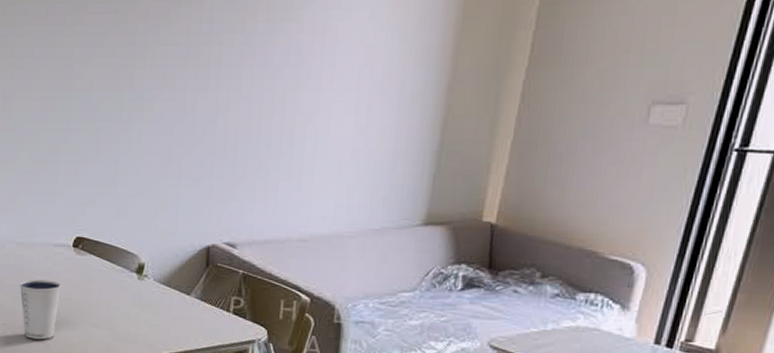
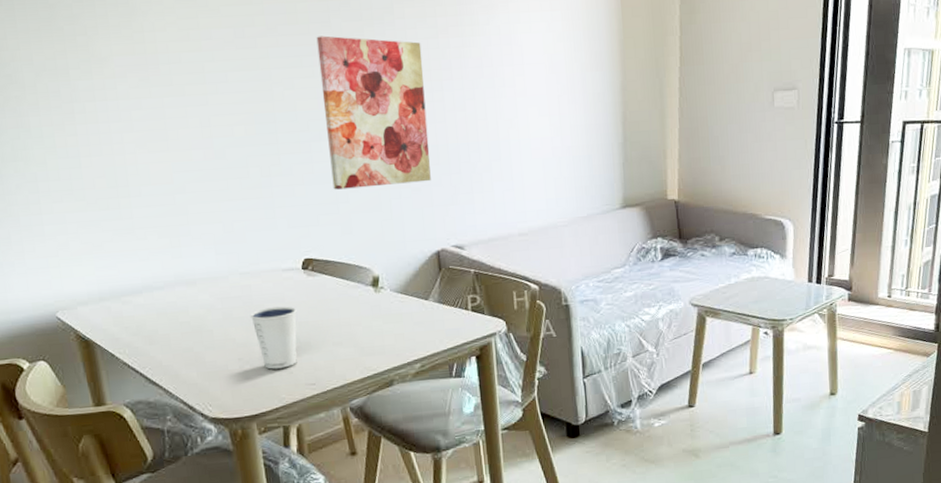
wall art: none [114,15,227,173] -> present [316,35,431,190]

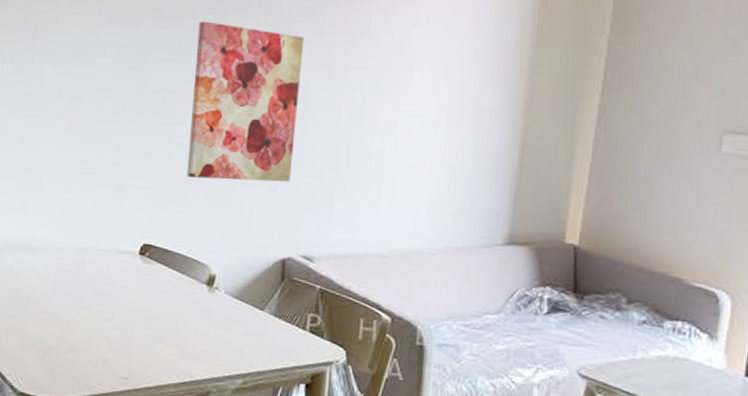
dixie cup: present [250,306,297,369] -> none [79,288,126,355]

